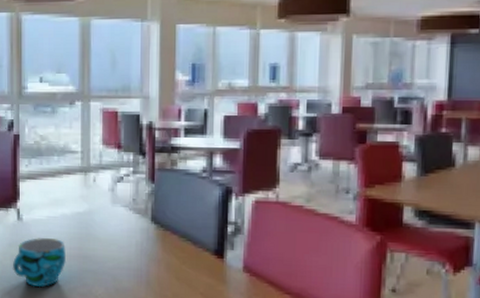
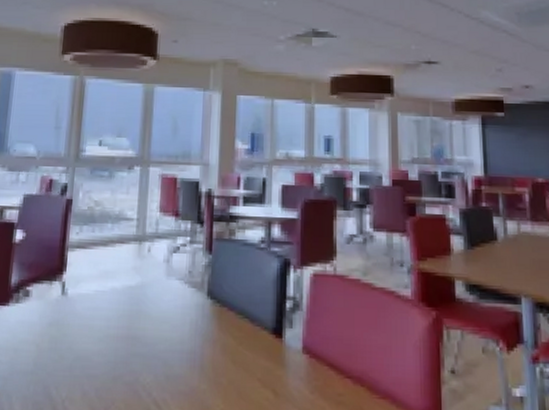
cup: present [12,238,67,288] -> none [50,316,113,376]

